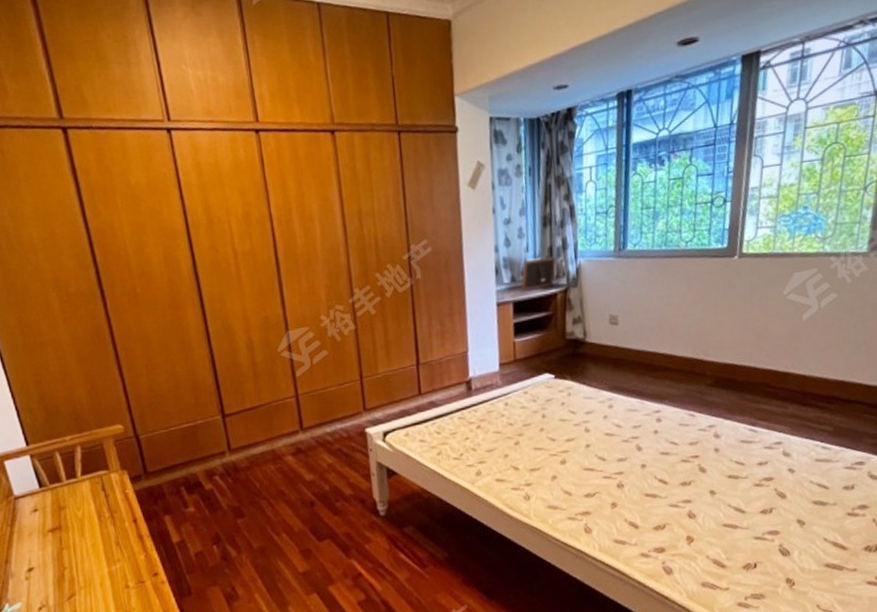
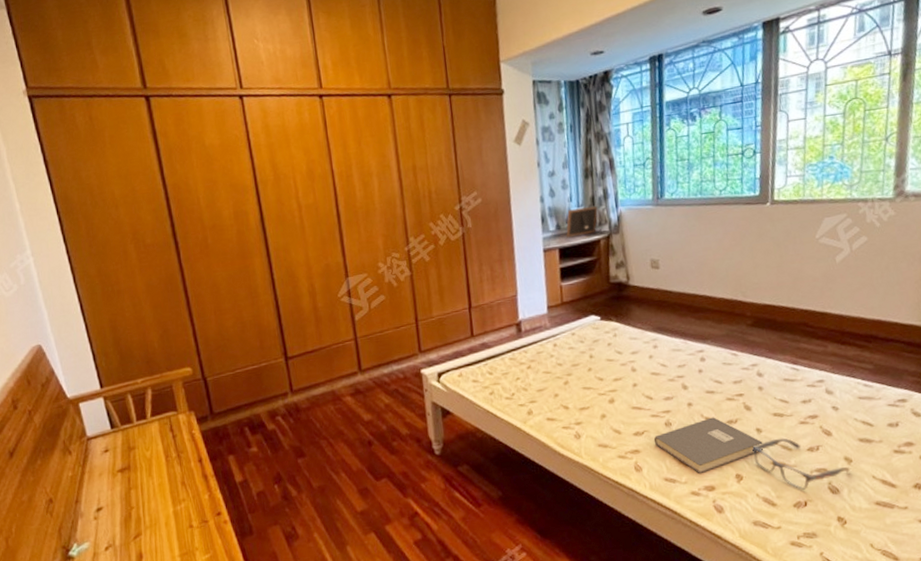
book: none [604,479,716,535] -> present [653,417,763,473]
eyeglasses: none [705,500,803,552] -> present [752,438,851,490]

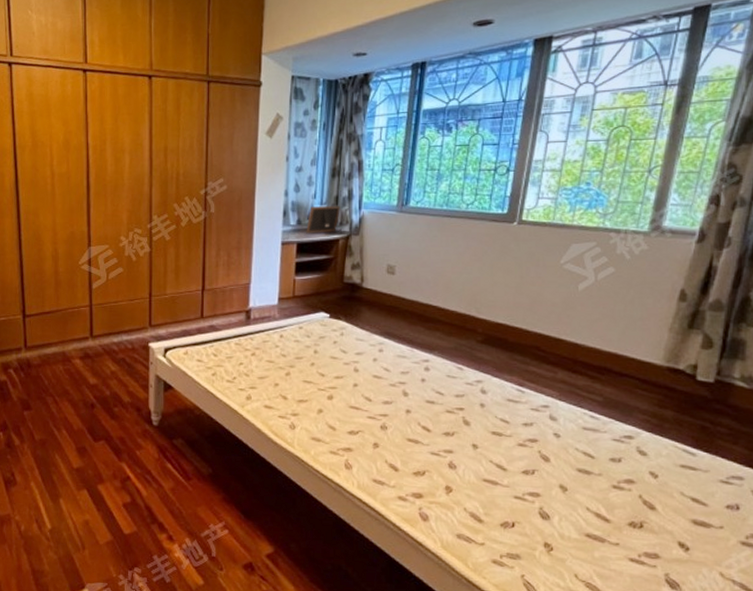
book: present [653,417,763,473] -> none [367,427,478,480]
eyeglasses: present [752,438,851,490] -> none [466,456,565,511]

